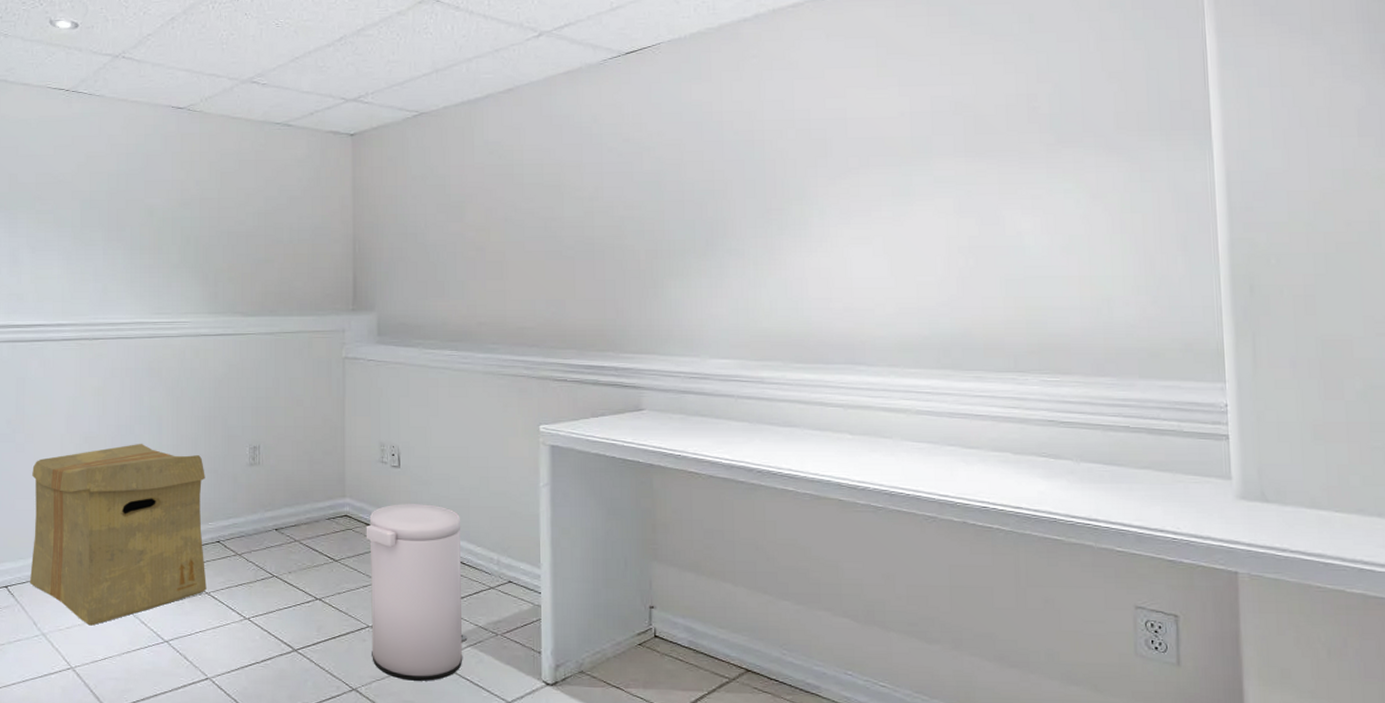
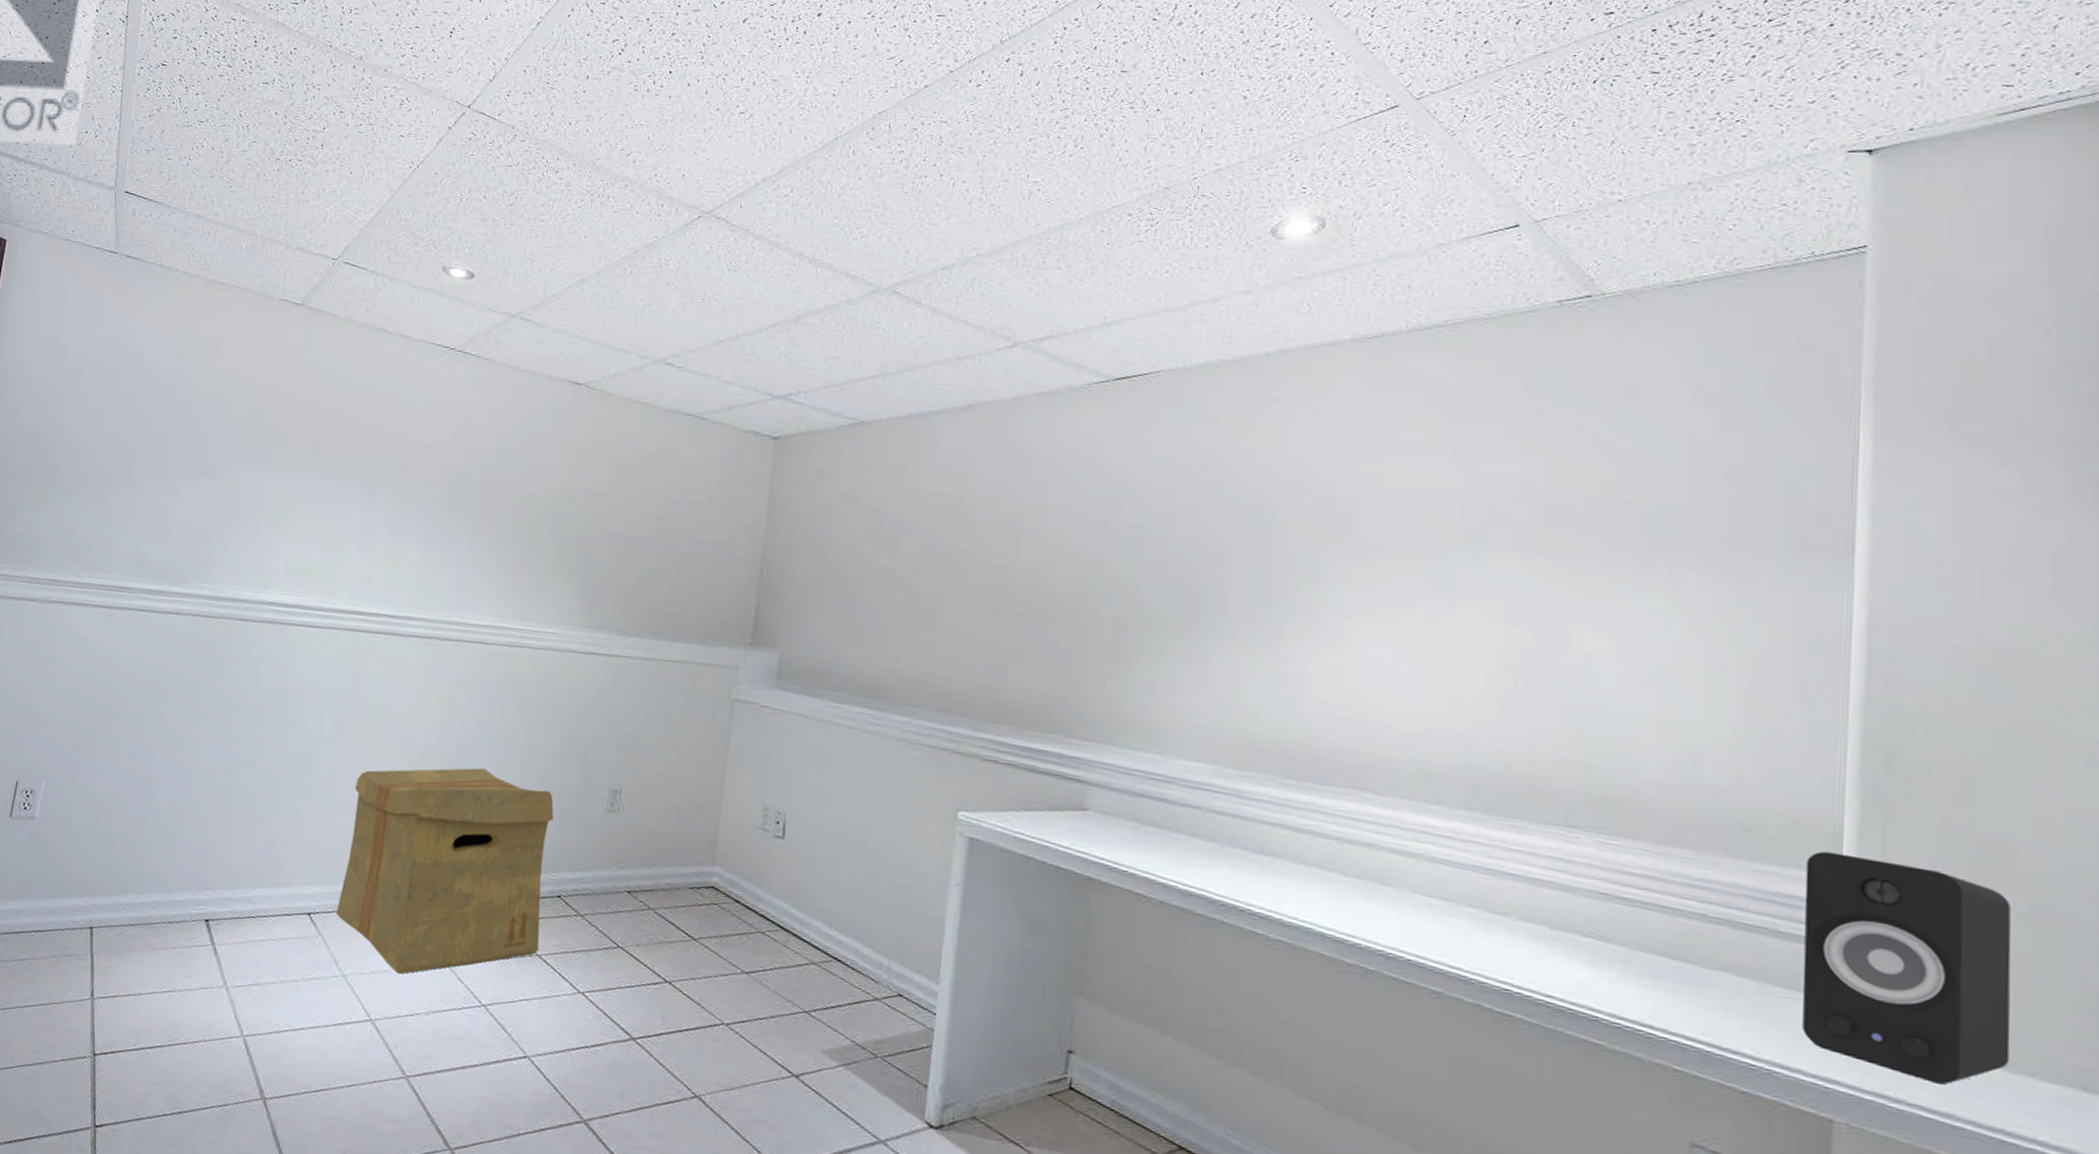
pedal bin: present [366,503,468,681] -> none [723,881,850,1101]
speaker: none [1199,364,1361,532] -> present [1802,851,2011,1085]

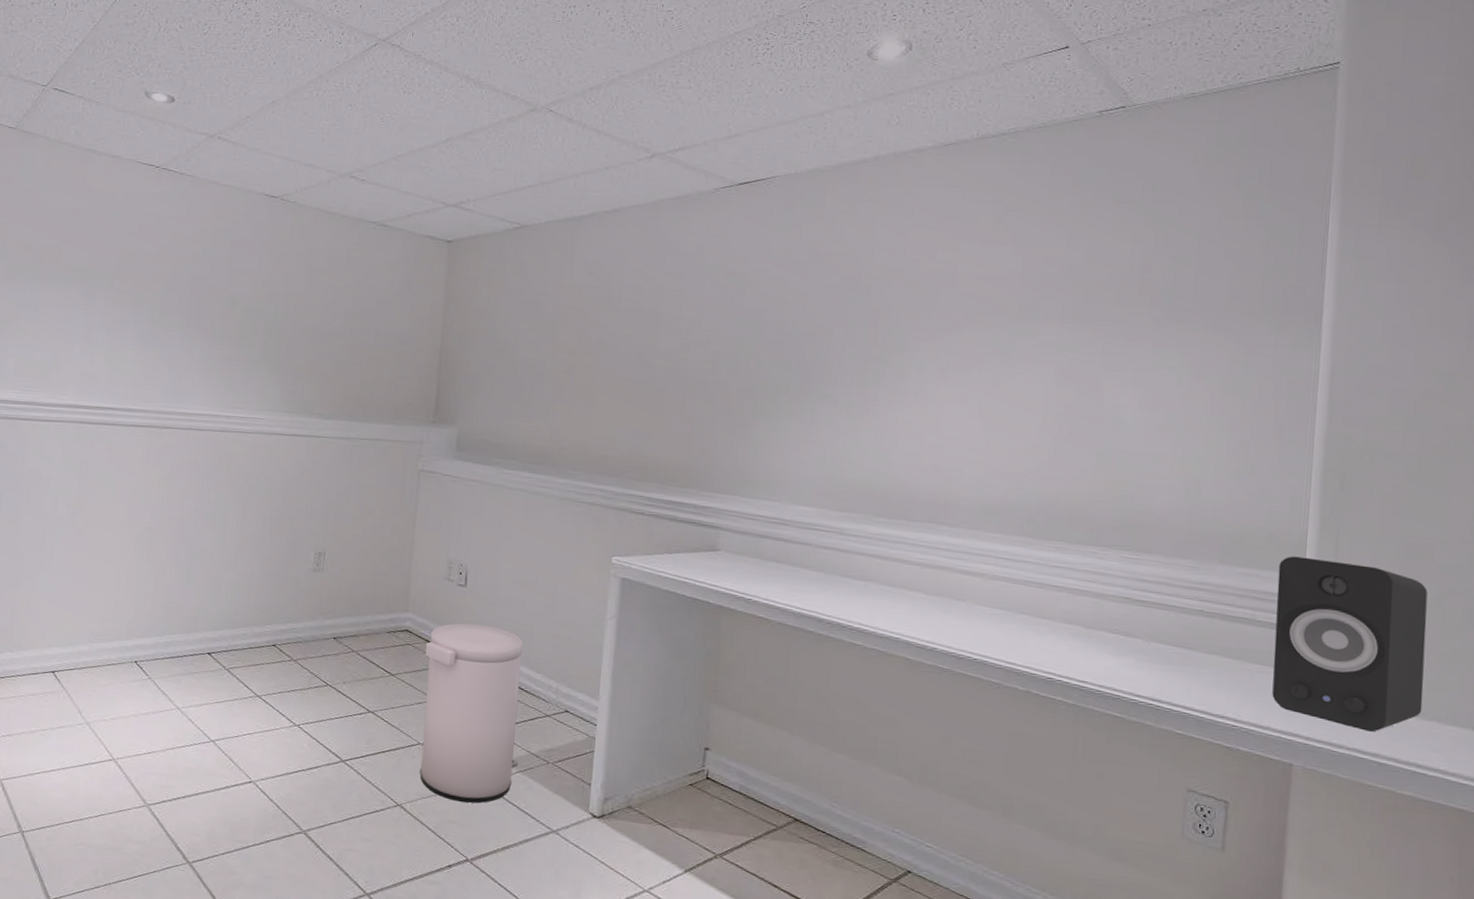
cardboard box: present [336,768,554,974] -> none [78,539,267,719]
pedal bin: none [723,881,850,1101] -> present [420,623,523,803]

